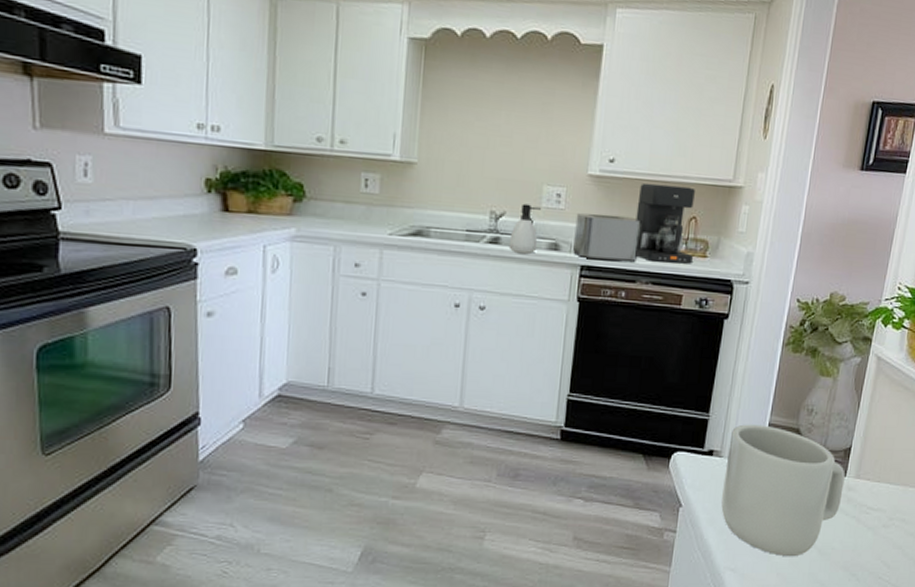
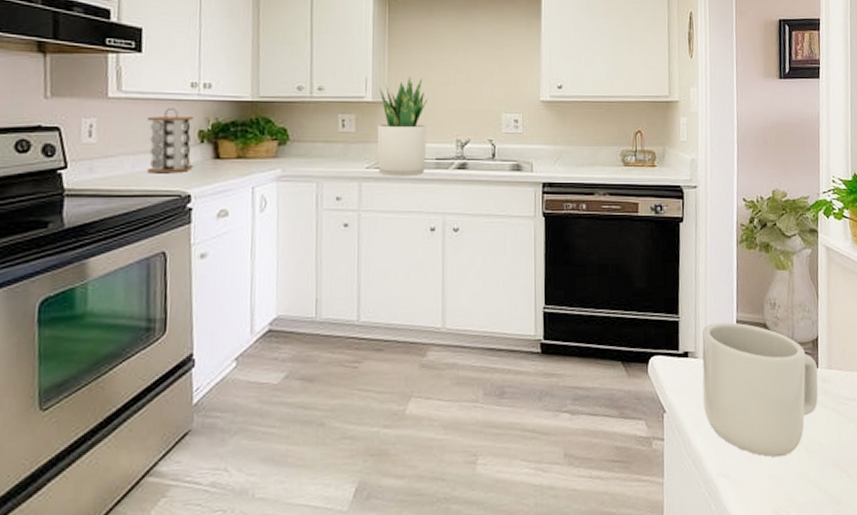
spice rack: none [148,149,200,225] -> present [146,107,194,174]
planter: none [401,135,463,248] -> present [376,76,429,177]
soap dispenser: present [508,203,541,255] -> none [475,131,501,177]
toaster: present [573,212,642,263] -> none [534,134,595,177]
coffee maker: present [636,182,695,264] -> none [587,104,643,175]

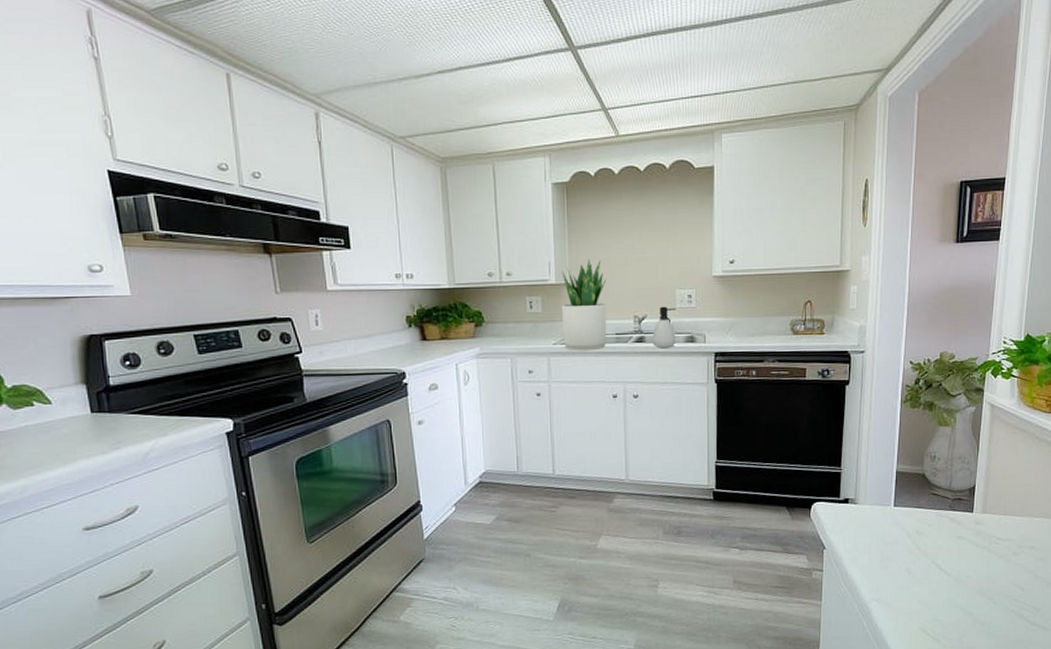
spice rack: present [146,107,194,174] -> none [363,297,405,355]
soap dispenser: none [475,131,501,177] -> present [652,306,676,349]
mug: present [702,322,819,457] -> none [861,473,972,586]

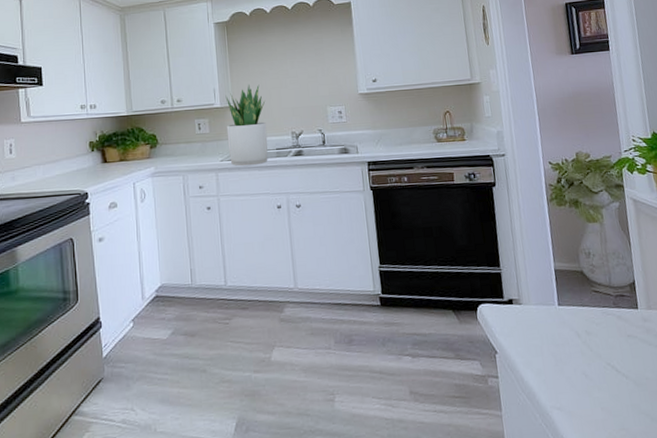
soap dispenser: present [652,306,676,349] -> none [309,122,332,161]

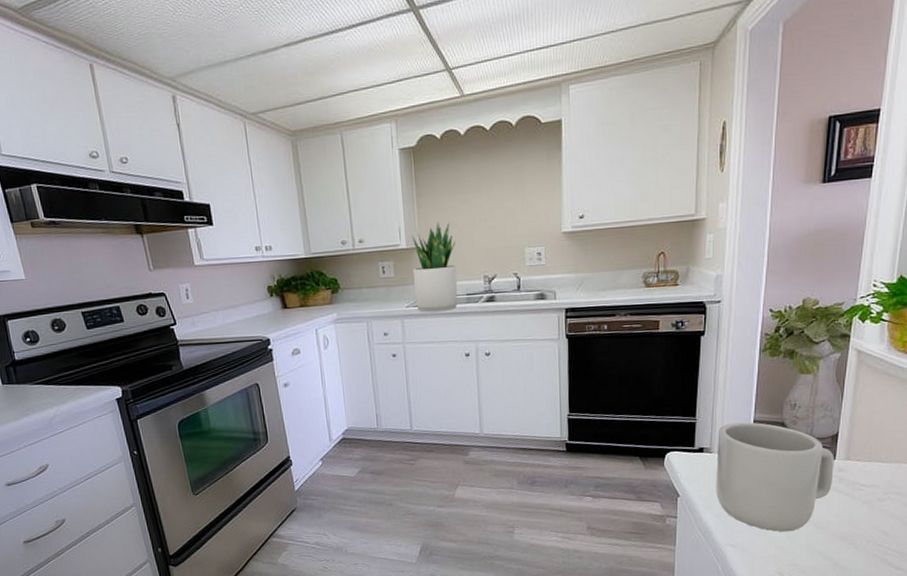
mug: none [524,271,641,391] -> present [716,422,834,532]

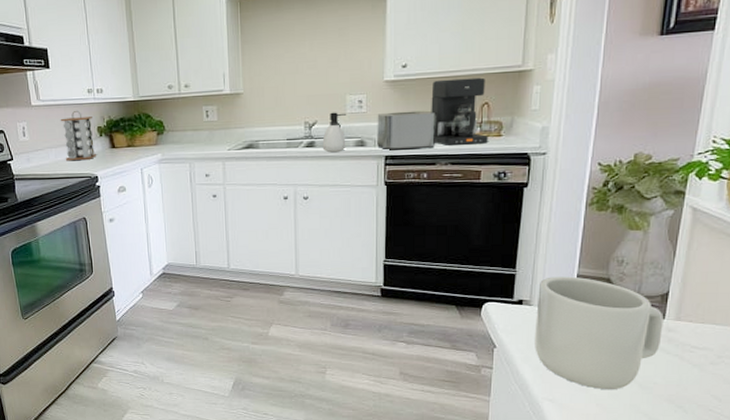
spice rack: none [227,269,268,324] -> present [61,110,97,161]
planter: present [411,221,458,313] -> none [235,68,279,156]
soap dispenser: none [502,265,527,307] -> present [322,112,346,153]
toaster: none [556,261,616,303] -> present [377,110,437,150]
coffee maker: none [609,227,665,297] -> present [431,77,488,147]

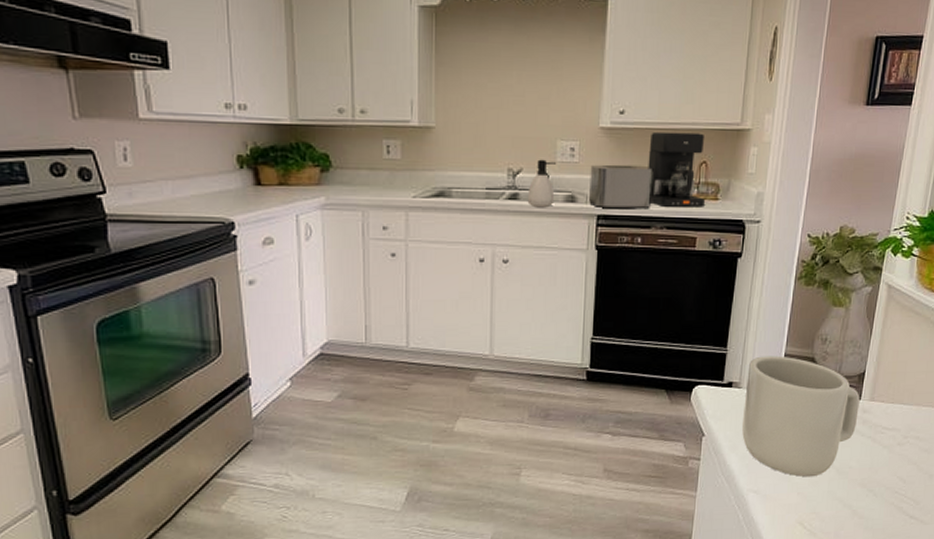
spice rack: present [61,110,97,161] -> none [183,130,235,200]

